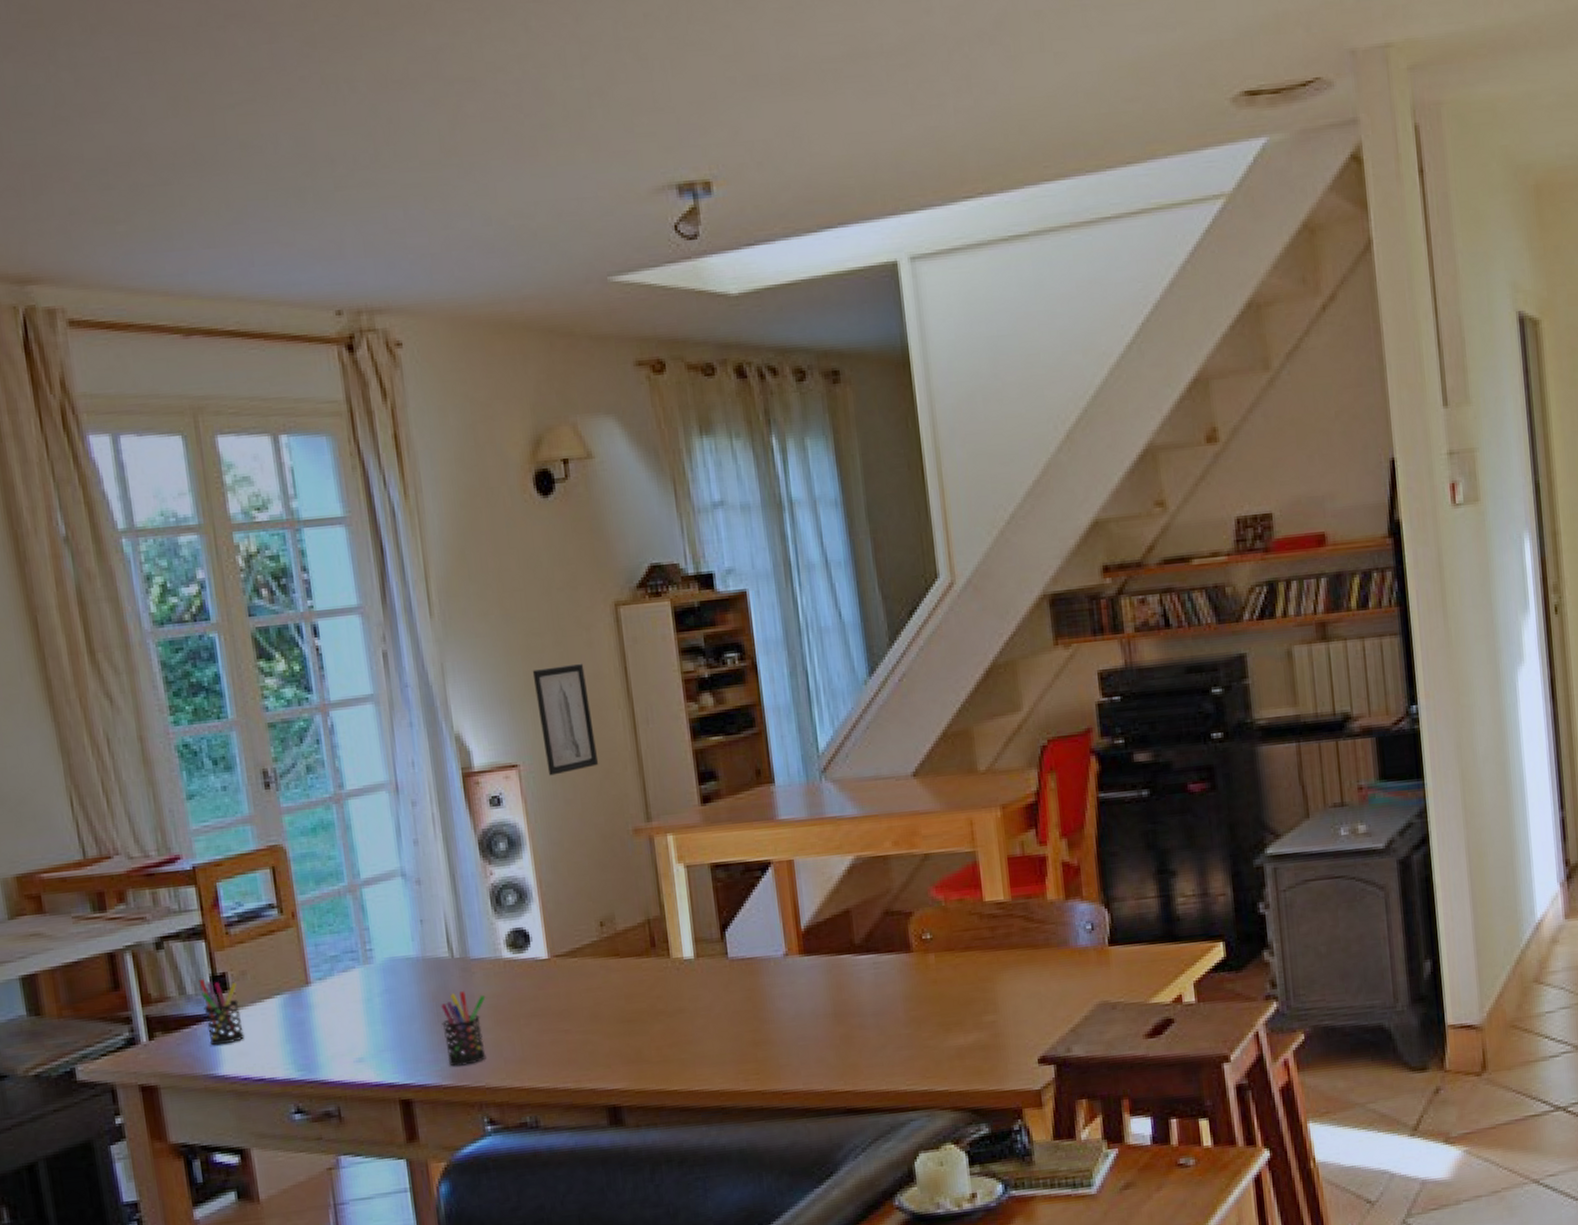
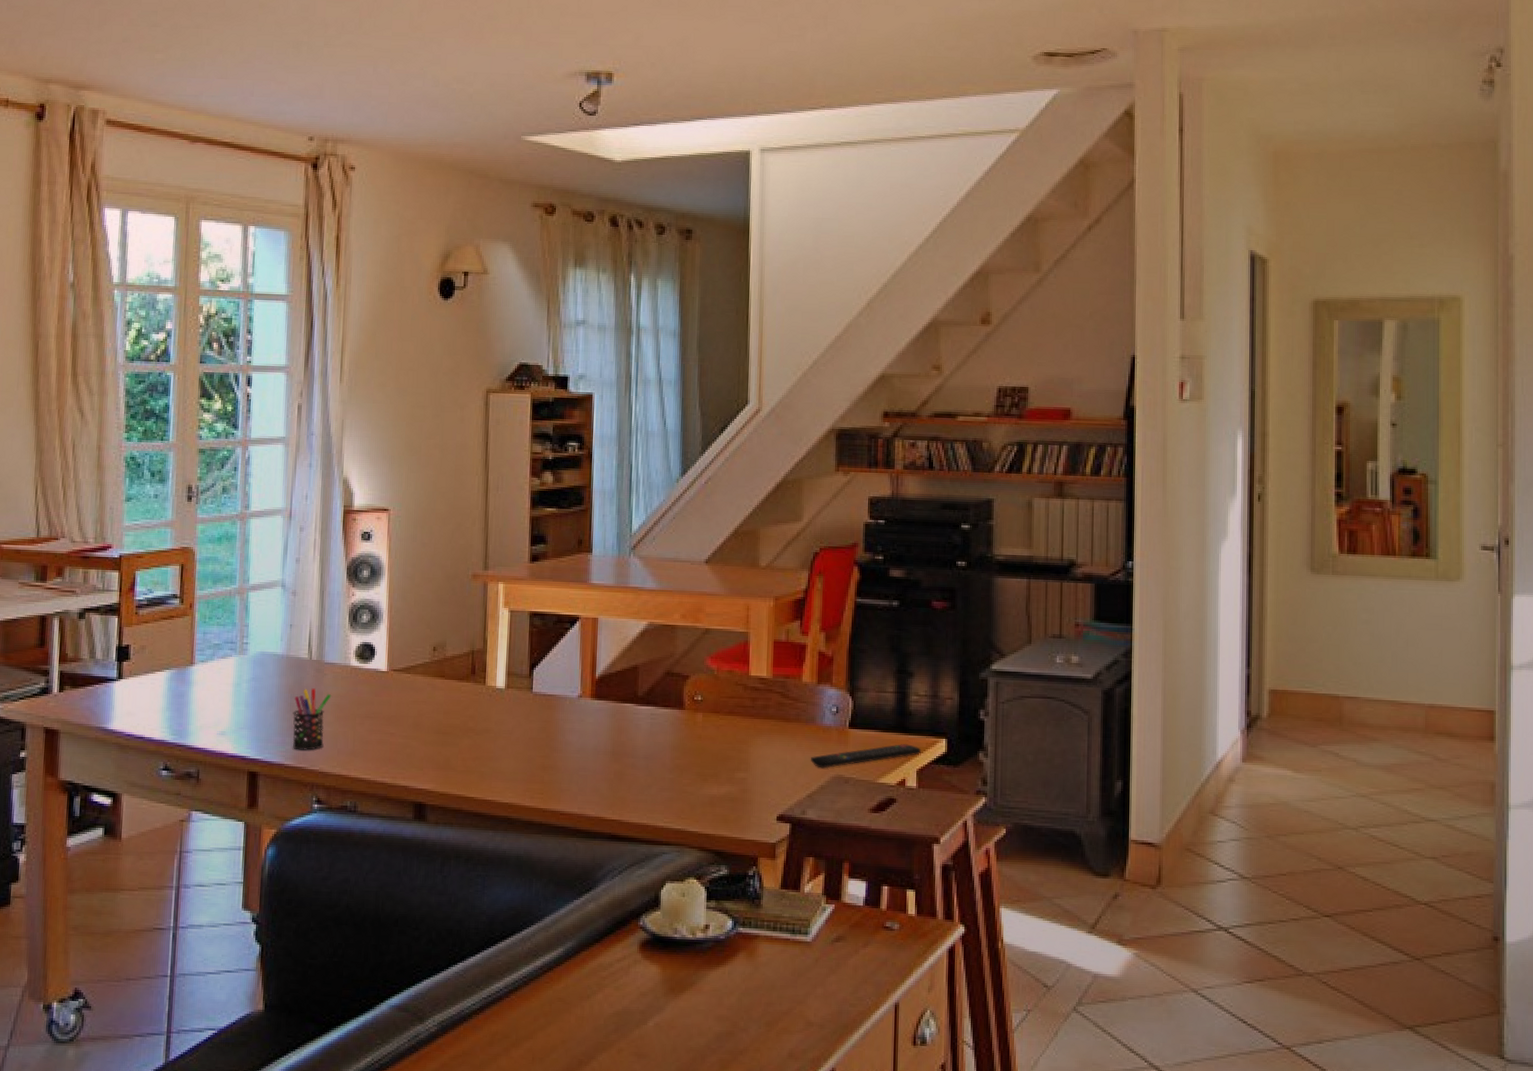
pen holder: present [199,978,244,1046] -> none [106,647,137,704]
wall art: present [532,663,599,776] -> none [412,434,454,522]
remote control: none [1069,954,1196,997] -> present [811,744,921,769]

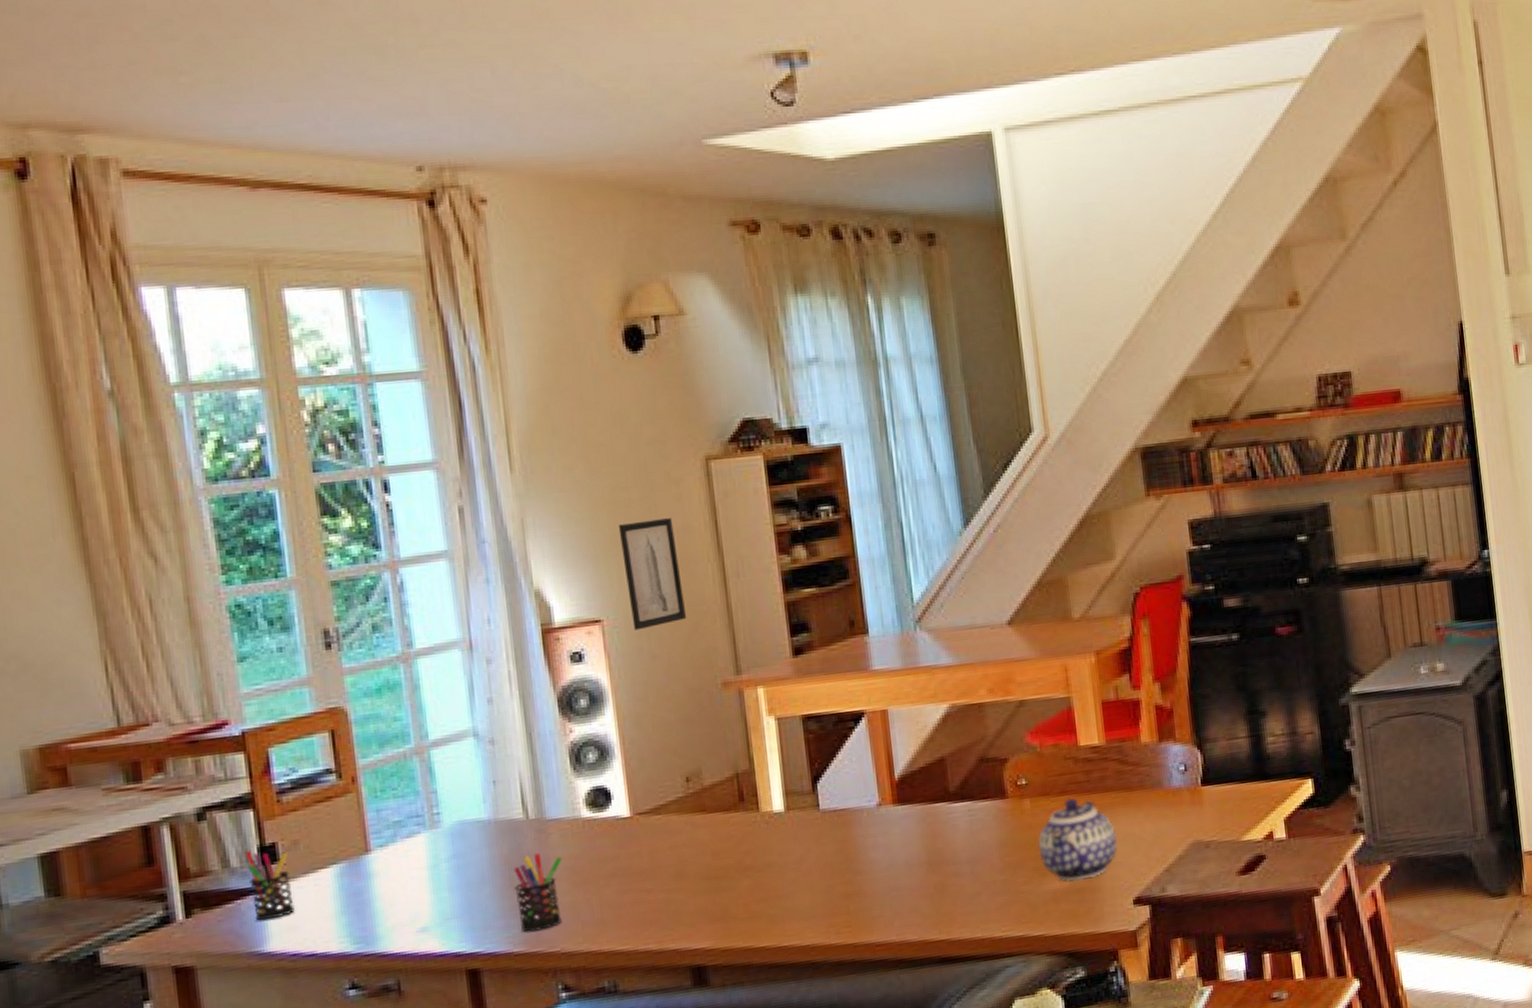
pen holder: none [106,647,137,704] -> present [245,850,295,921]
wall art: none [412,434,454,522] -> present [618,517,687,631]
teapot: none [704,718,771,791] -> present [1038,797,1118,882]
remote control: present [811,744,921,769] -> none [1163,792,1286,837]

